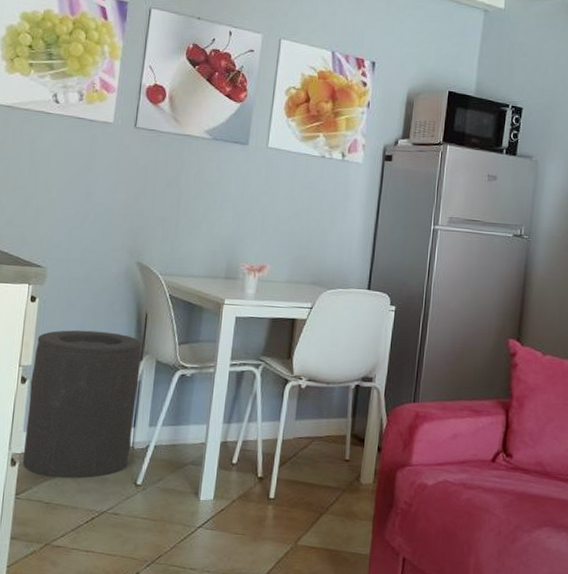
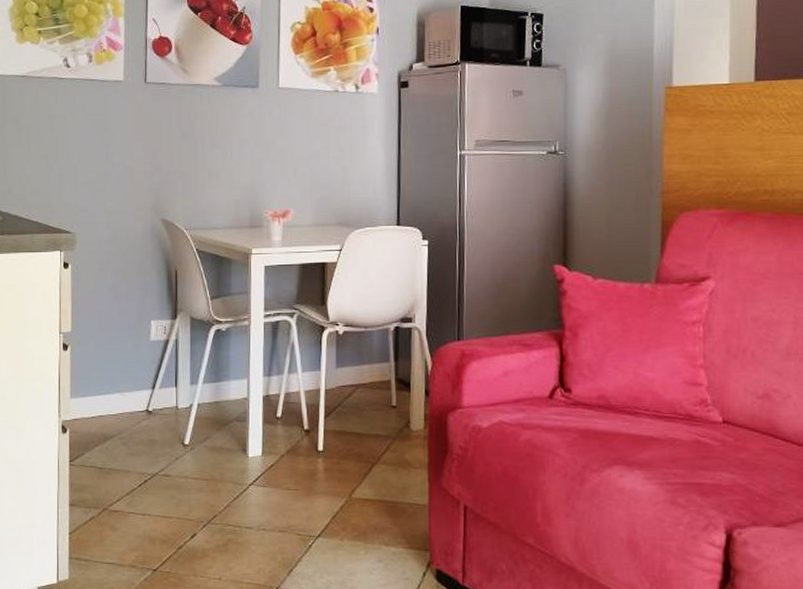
trash can: present [22,330,142,479] -> none [72,292,176,442]

